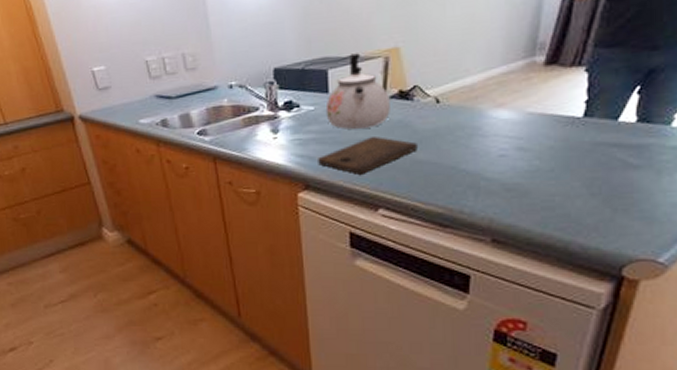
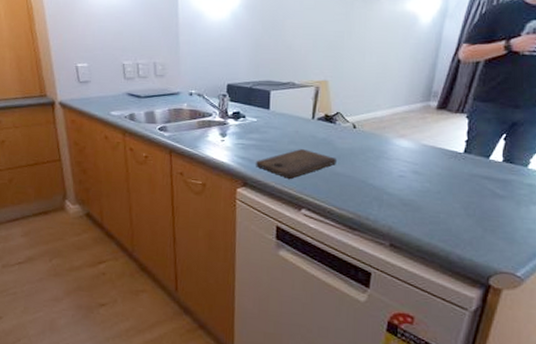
kettle: present [325,53,390,130] -> none [266,81,318,142]

